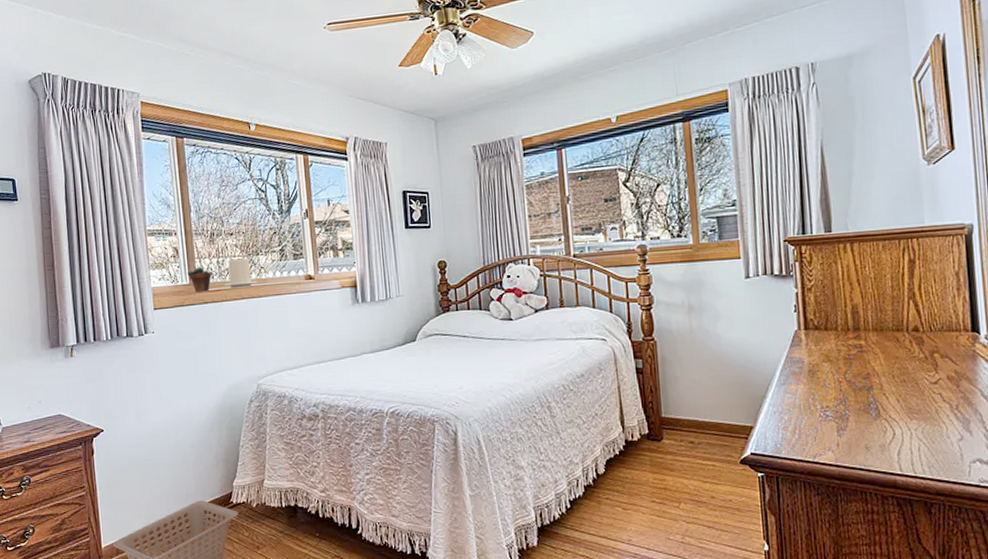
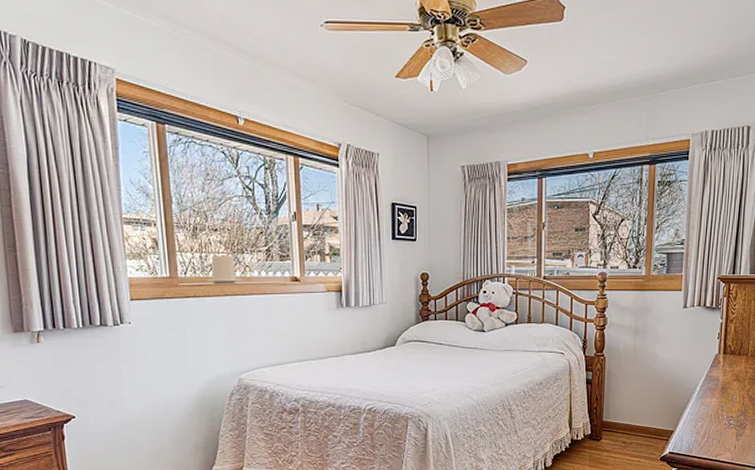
succulent plant: present [187,259,212,293] -> none [167,253,194,286]

